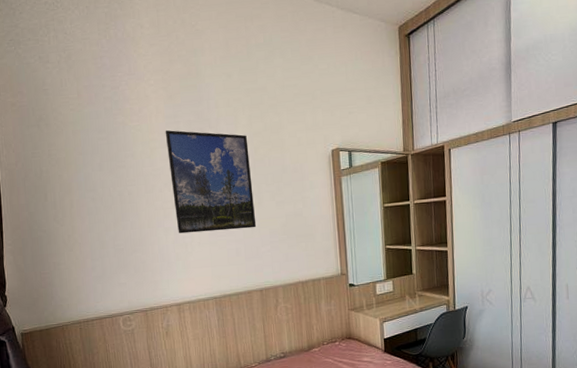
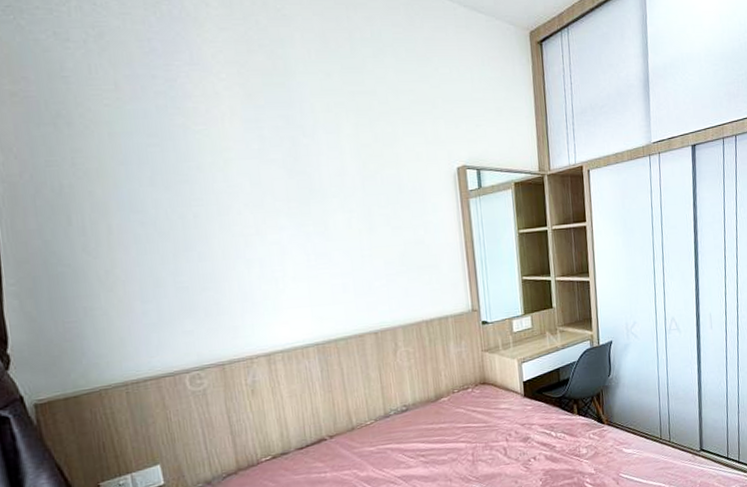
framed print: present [165,130,257,234] -> none [243,136,368,267]

